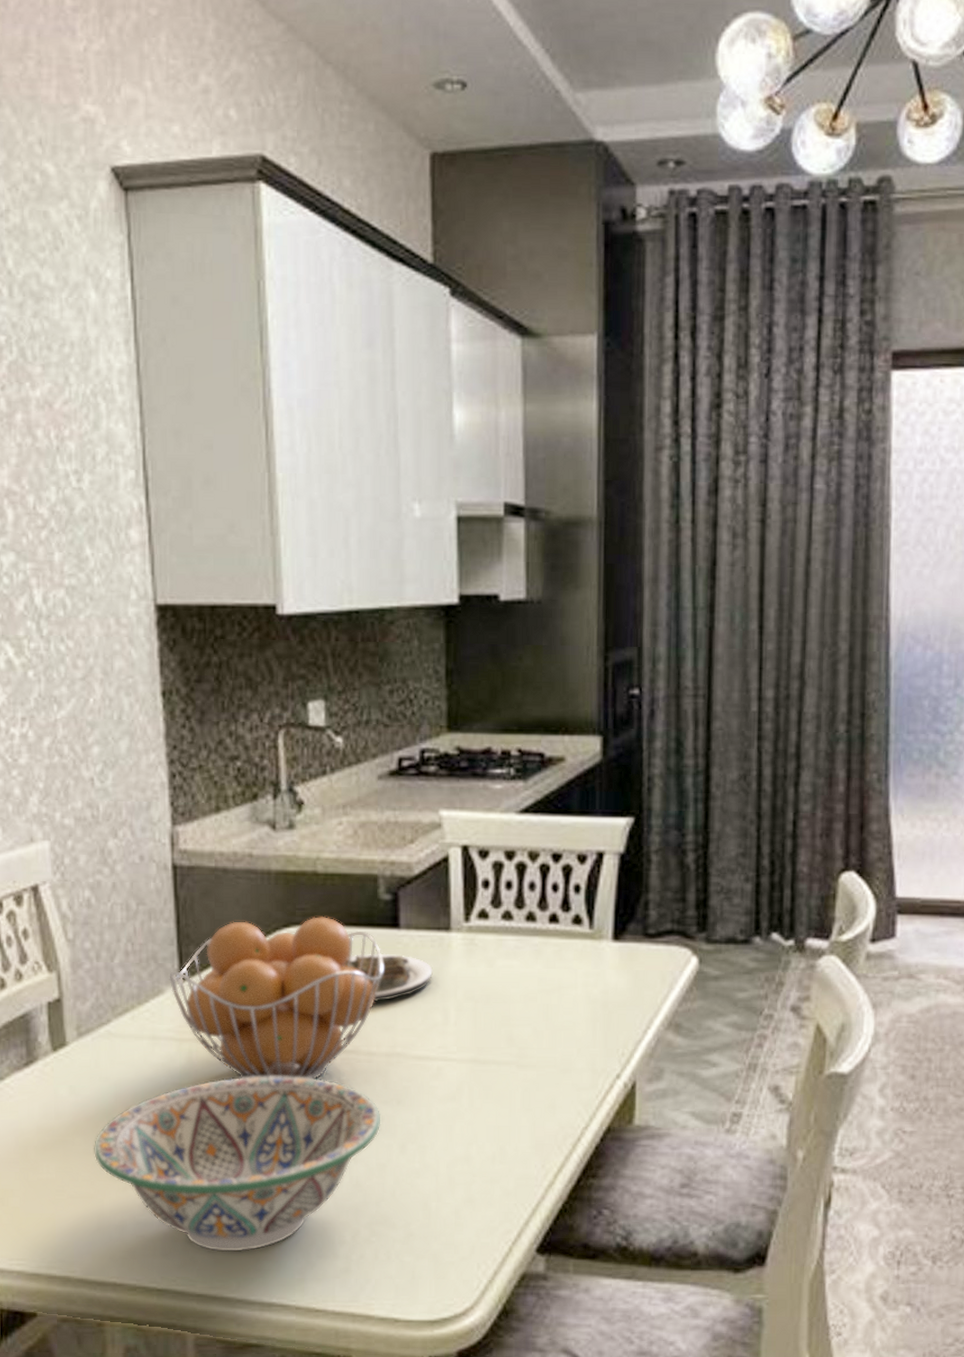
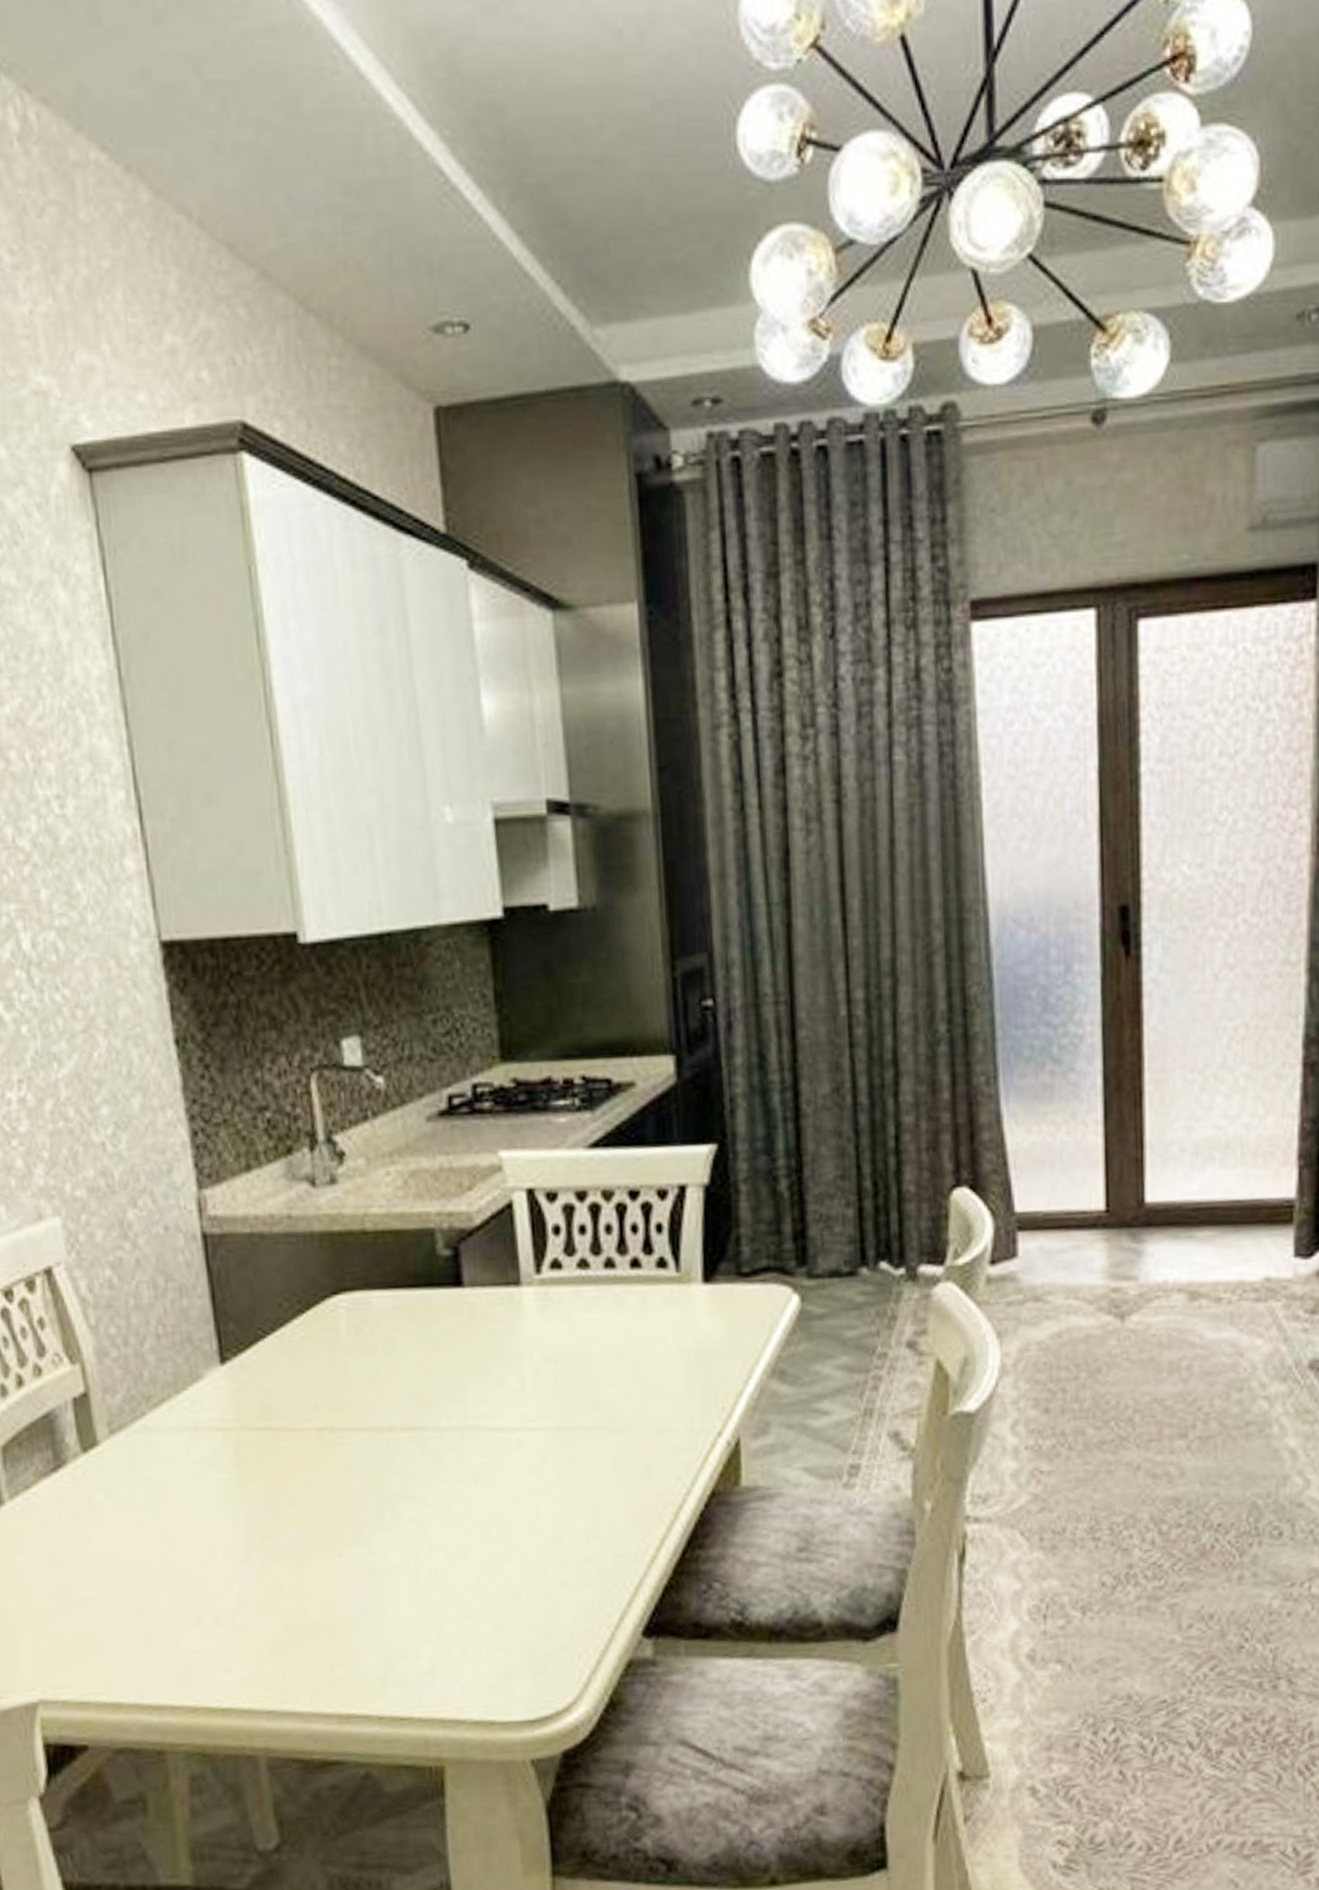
decorative bowl: present [94,1076,381,1252] -> none [137,1460,459,1662]
fruit basket: present [169,917,383,1080] -> none [207,1279,448,1468]
plate: present [343,953,433,1002] -> none [403,1316,504,1371]

